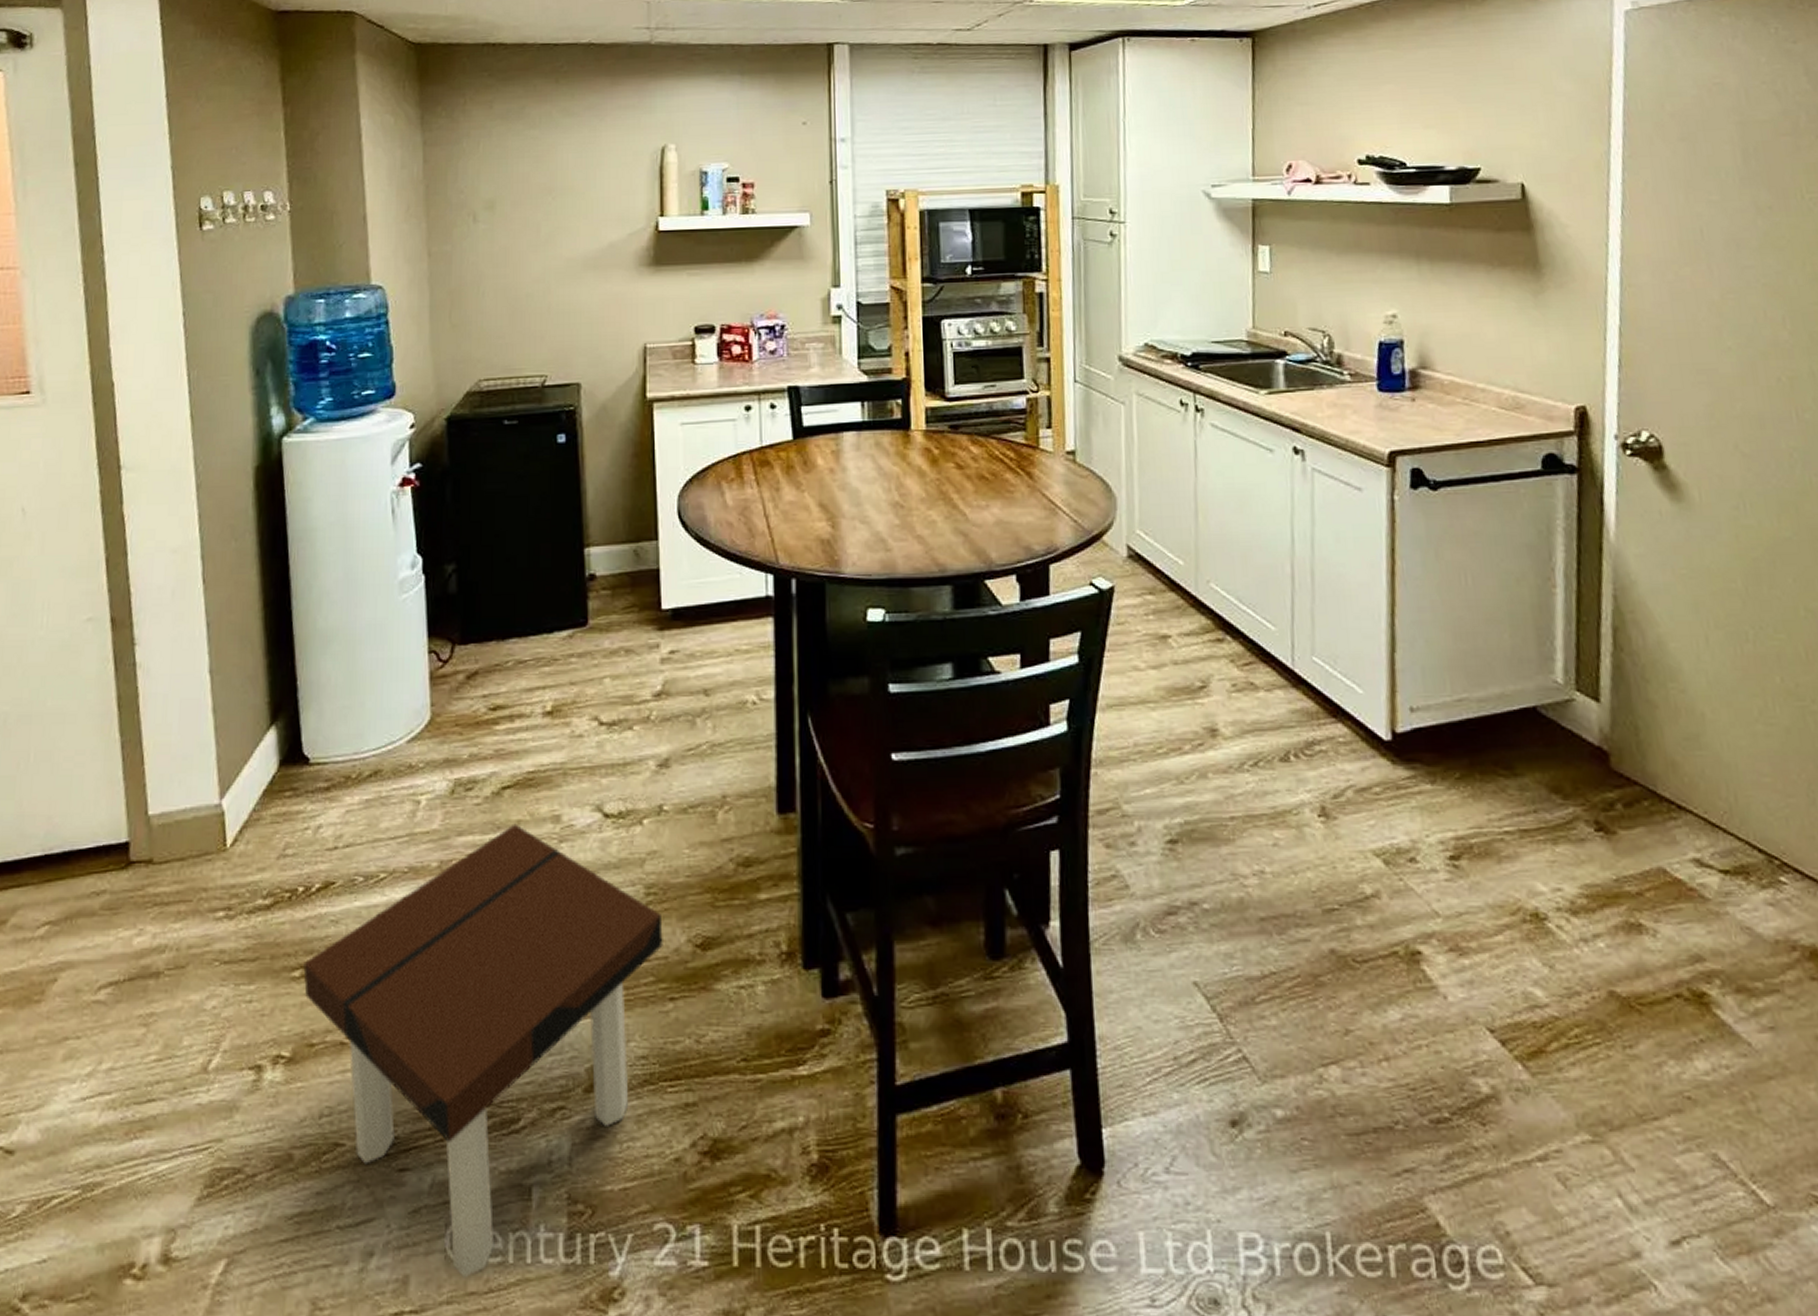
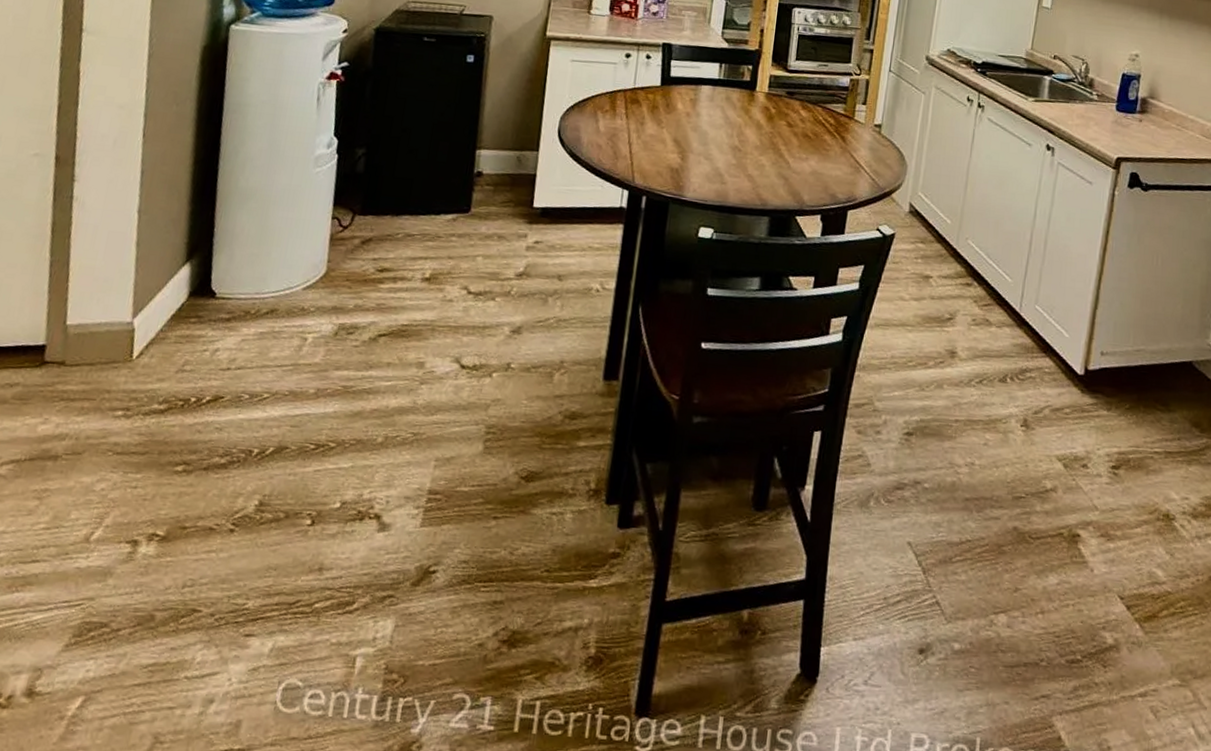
side table: present [303,823,663,1279] -> none [184,365,497,726]

